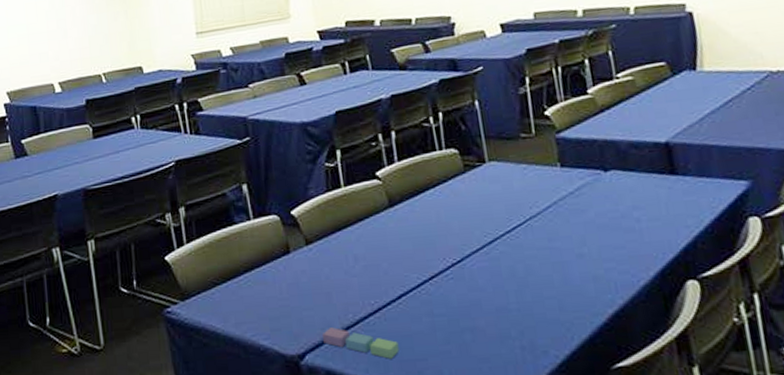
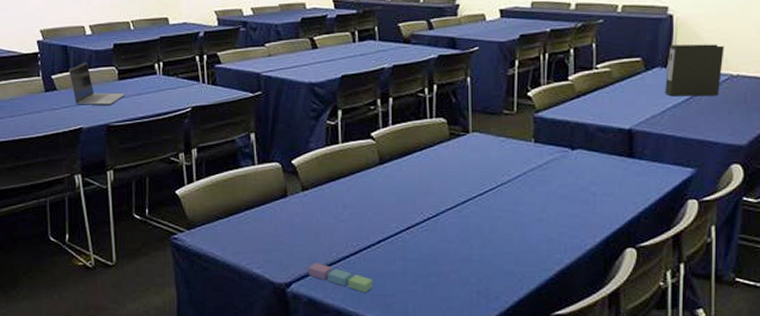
laptop: none [39,122,102,170] -> present [68,62,126,106]
binder: none [694,39,761,102] -> present [665,44,725,97]

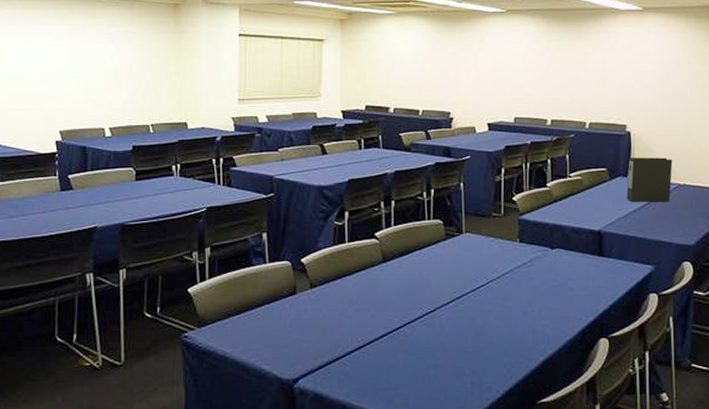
laptop: present [68,62,126,106] -> none [85,163,142,206]
sticky notes: present [308,263,373,293] -> none [315,358,376,386]

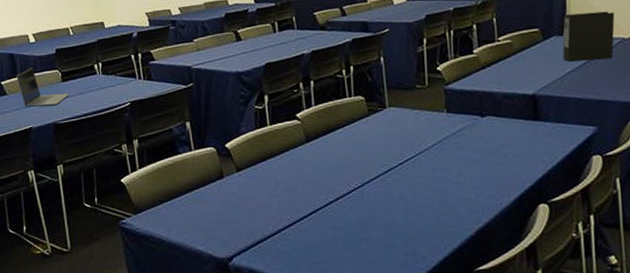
laptop: none [85,163,142,206] -> present [16,67,70,107]

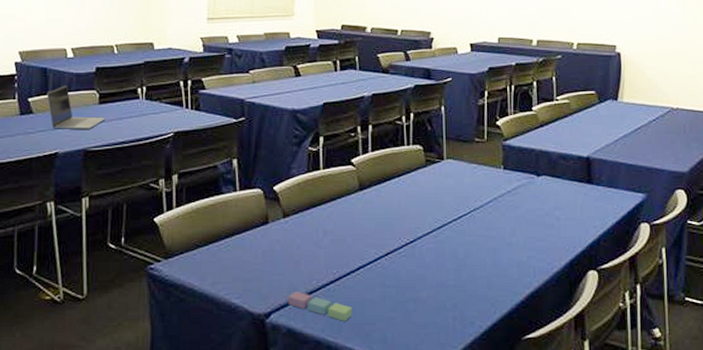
sticky notes: none [247,237,308,262] -> present [288,291,353,321]
binder: present [563,11,615,62] -> none [616,80,665,127]

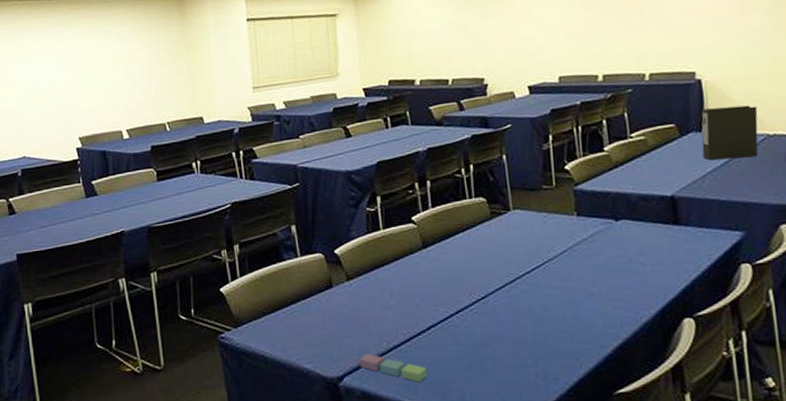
laptop: present [46,85,106,130] -> none [108,166,165,209]
binder: none [616,80,665,127] -> present [701,105,758,161]

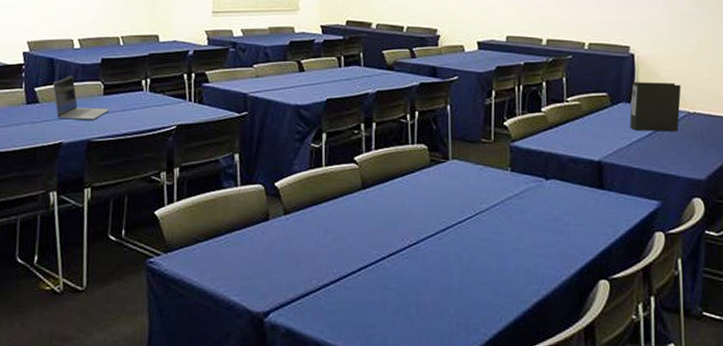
laptop: none [108,166,165,209] -> present [52,76,110,121]
sticky notes: present [359,354,427,382] -> none [288,291,353,323]

